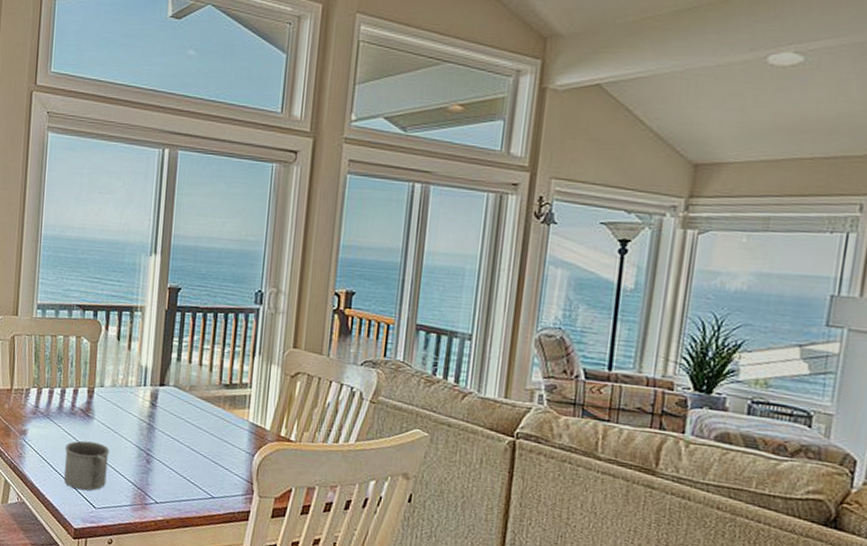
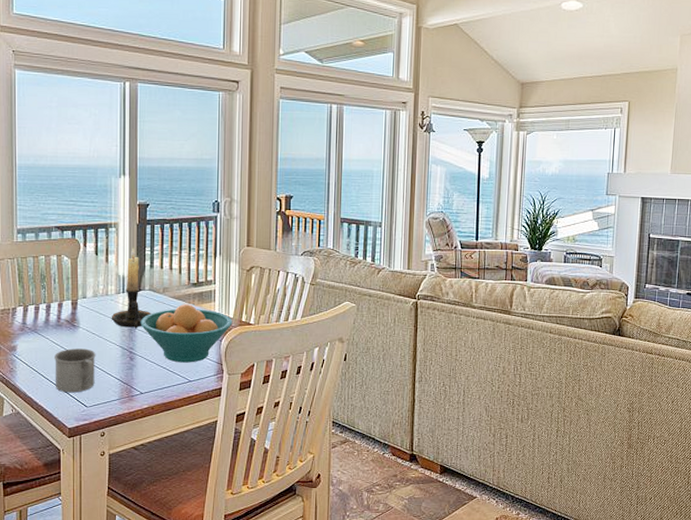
candle holder: none [129,336,175,429] -> present [111,248,152,329]
fruit bowl: none [161,407,269,477] -> present [140,304,233,363]

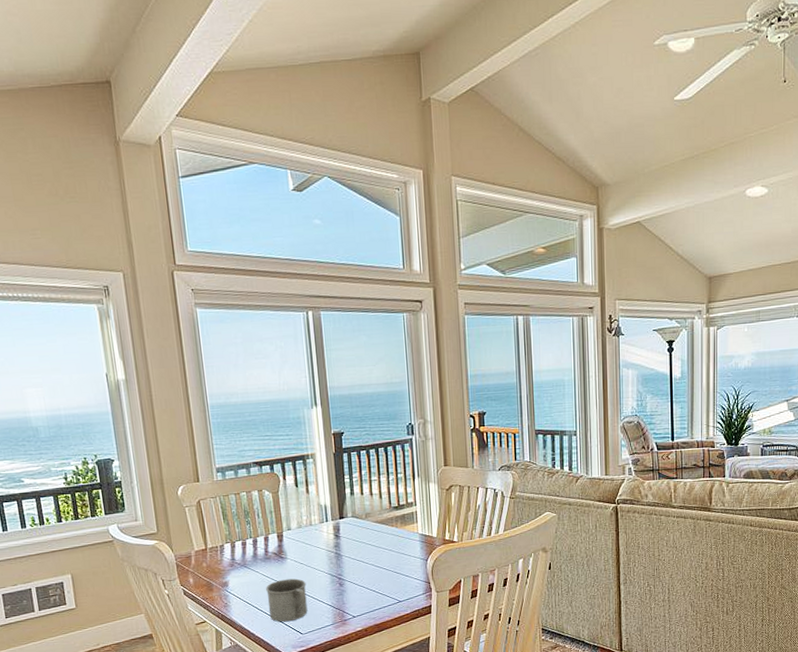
candle holder: present [111,248,152,329] -> none [317,477,357,555]
fruit bowl: present [140,304,233,363] -> none [346,527,437,585]

